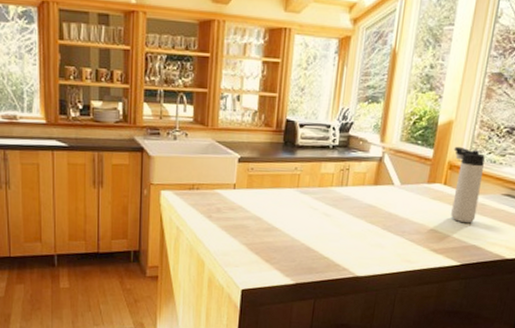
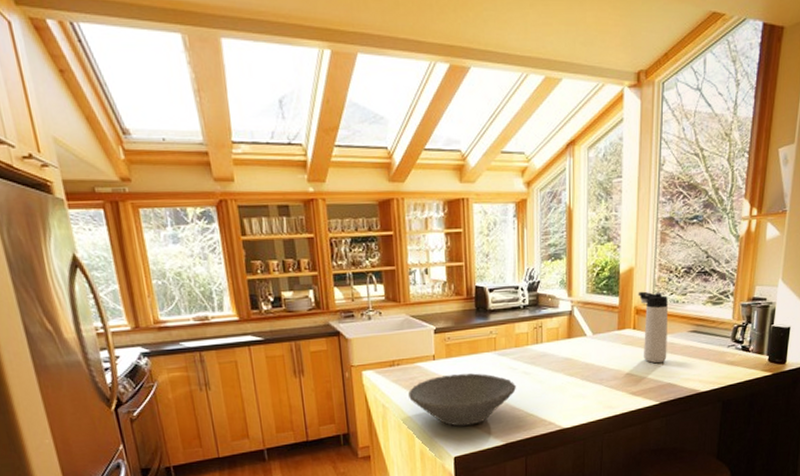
bowl: none [204,206,314,260] -> present [409,373,516,426]

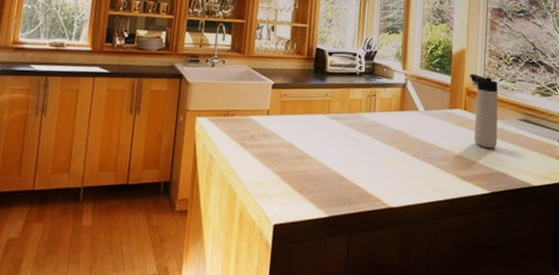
bowl: present [409,373,516,426] -> none [237,132,345,190]

